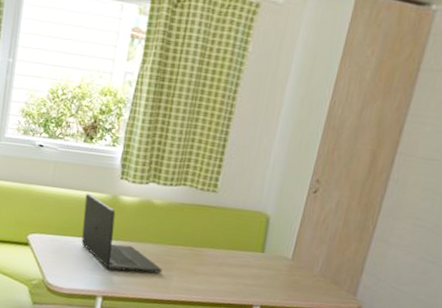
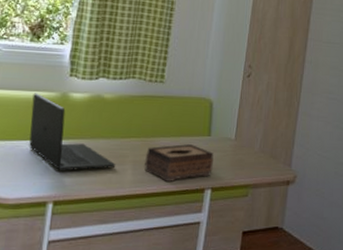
tissue box: none [191,256,266,294] -> present [144,144,214,182]

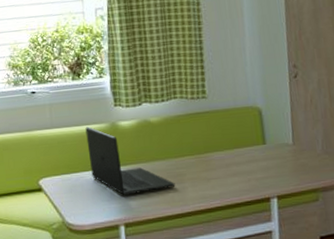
tissue box: present [144,144,214,182] -> none [202,155,275,195]

